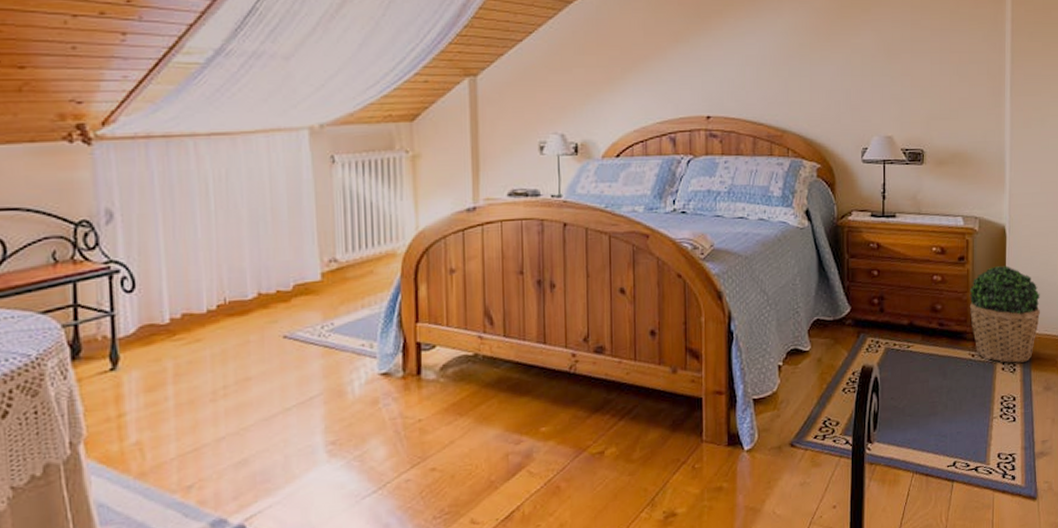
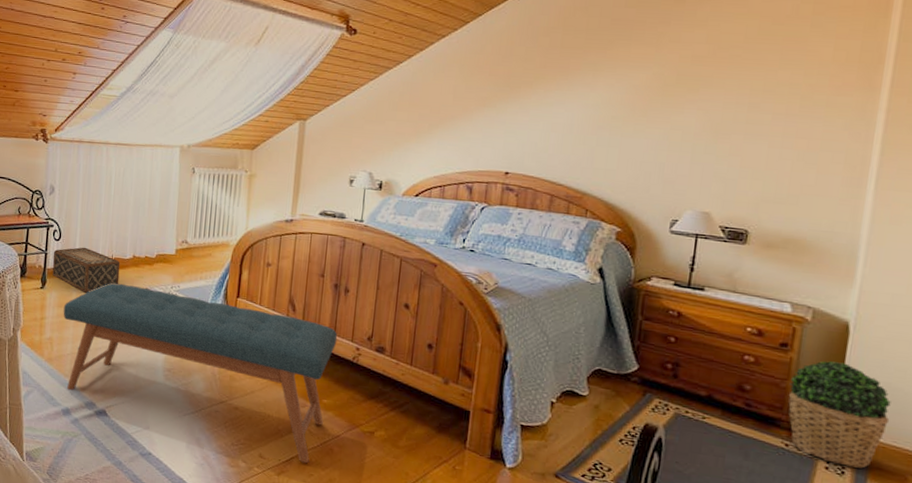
woven basket: none [125,294,241,362] -> present [52,247,121,293]
bench: none [154,332,549,514] -> present [63,283,338,464]

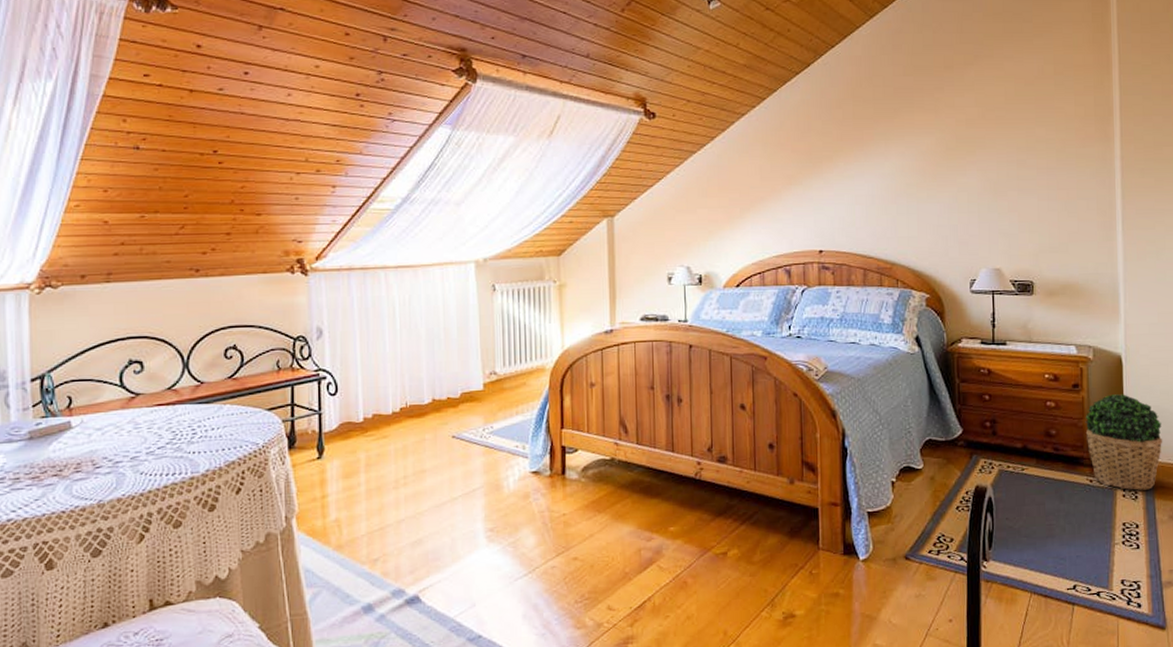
woven basket: present [52,247,121,293] -> none [329,398,418,455]
bench: present [63,283,338,464] -> none [350,435,677,605]

